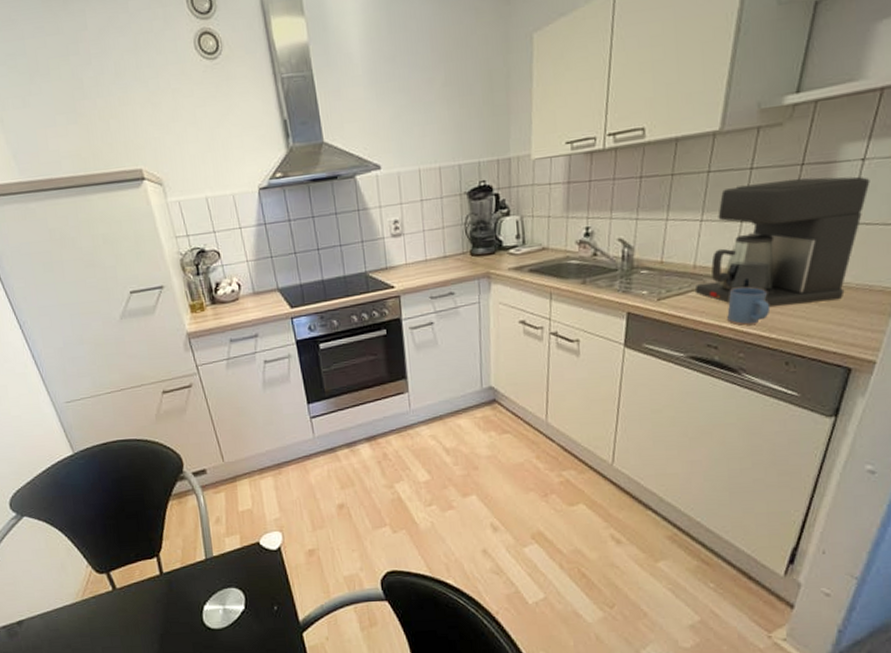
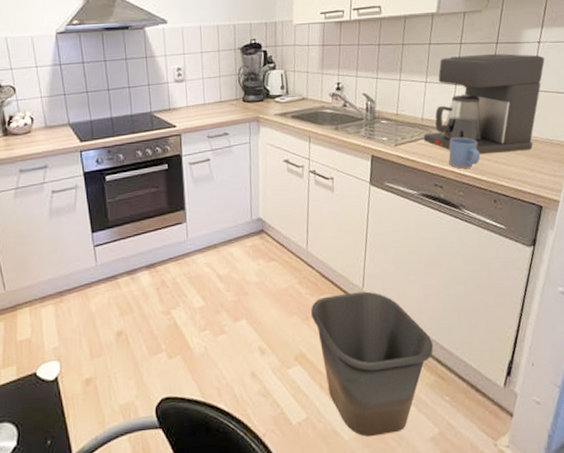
waste bin: none [550,467,698,620] -> present [311,291,434,437]

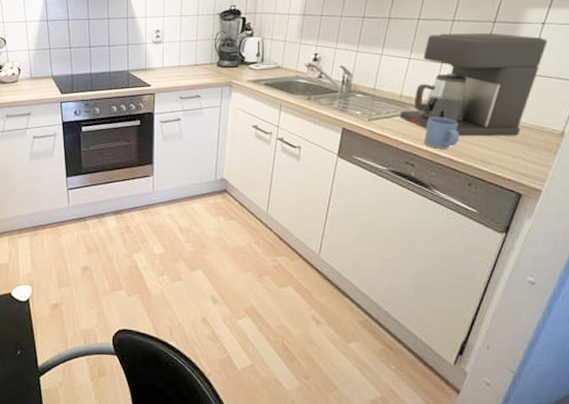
waste bin: present [311,291,434,437] -> none [265,257,385,391]

